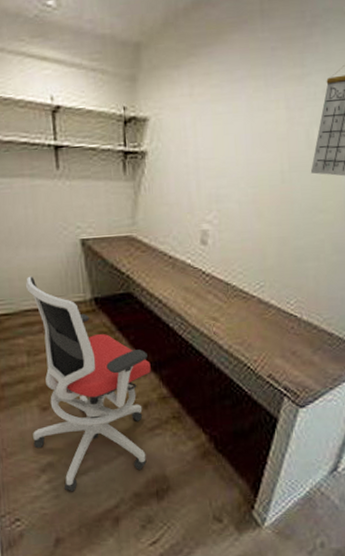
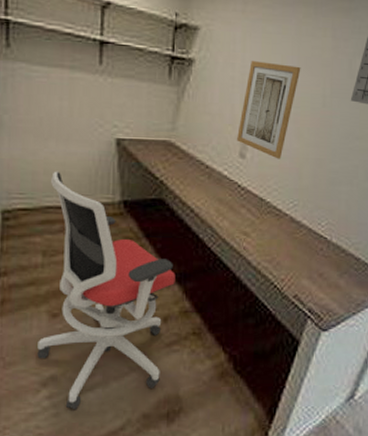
wall art: none [197,144,256,242] -> present [237,61,301,159]

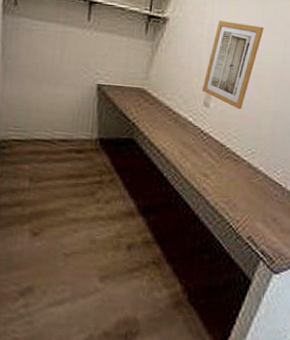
office chair: present [37,171,175,410] -> none [18,109,141,321]

